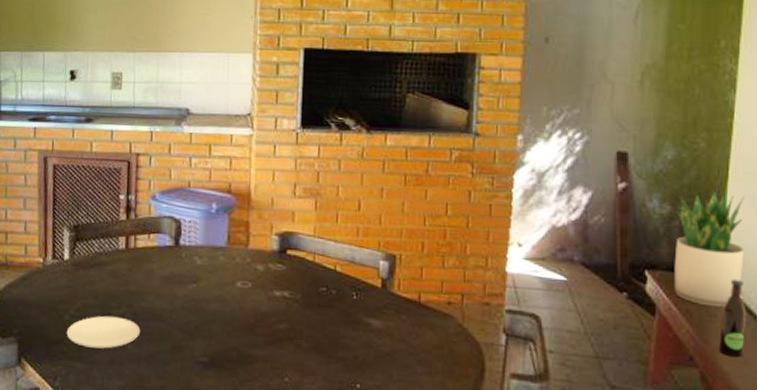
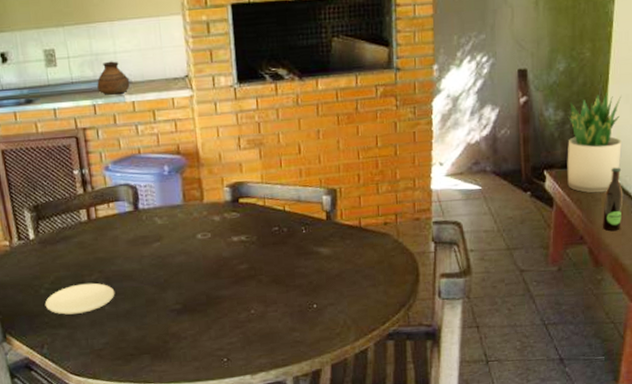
jug: none [157,90,190,124] -> present [97,61,129,95]

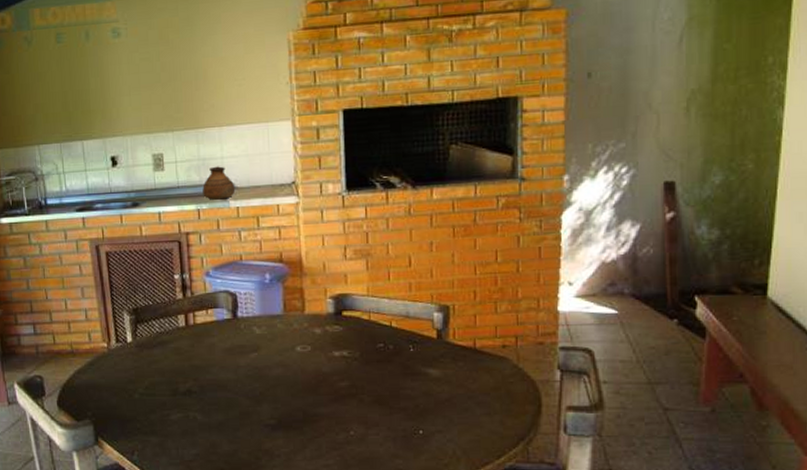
plate: present [44,282,115,315] -> none [138,390,209,422]
planter: present [567,93,622,193] -> none [723,210,794,325]
bottle: present [602,167,624,232] -> none [767,296,796,370]

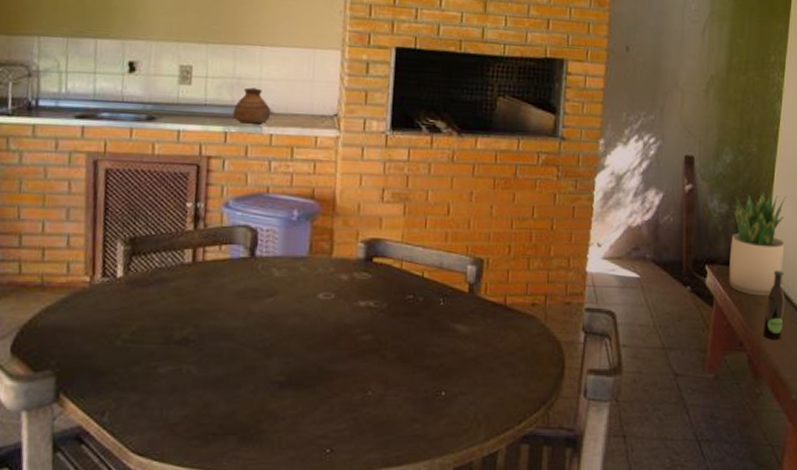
planter: none [723,210,794,325] -> present [729,191,787,296]
bottle: none [767,296,796,370] -> present [762,271,785,340]

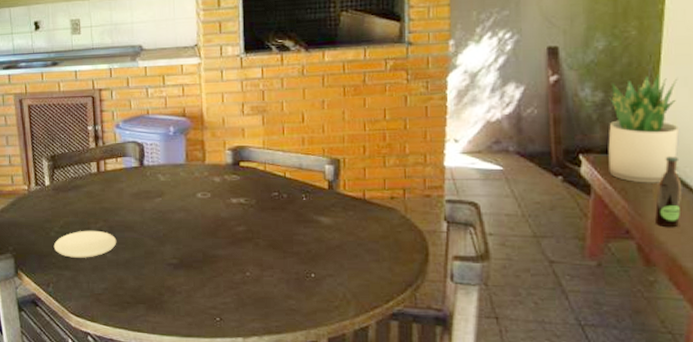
plate: none [117,338,208,376] -> present [53,230,117,258]
jug: present [233,87,270,124] -> none [114,30,143,60]

